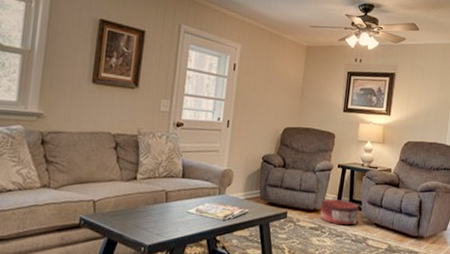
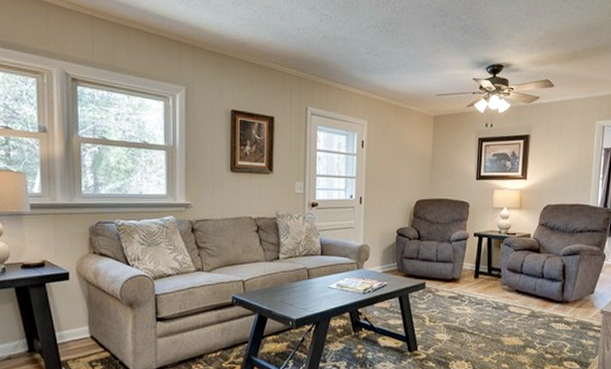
pouf: present [320,199,359,226] -> none [459,268,499,293]

